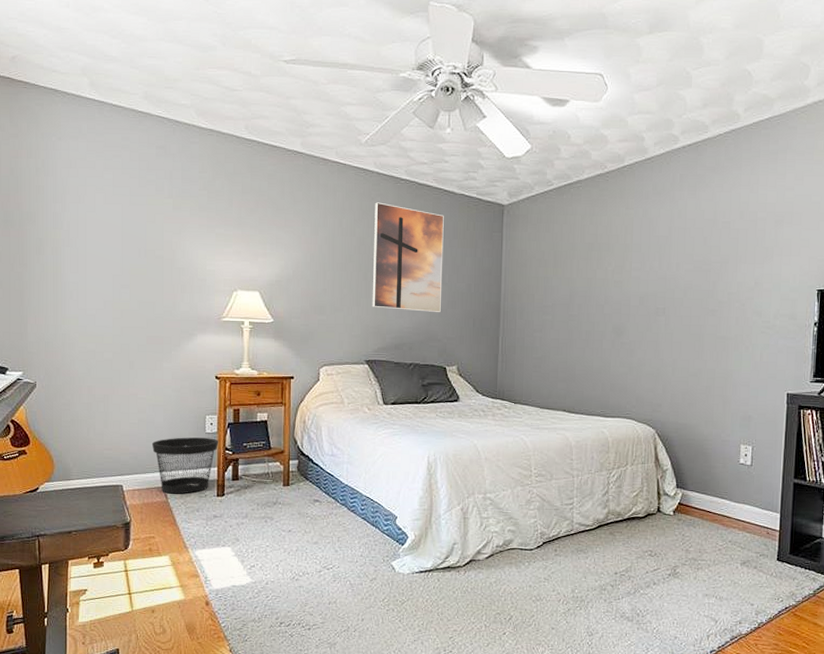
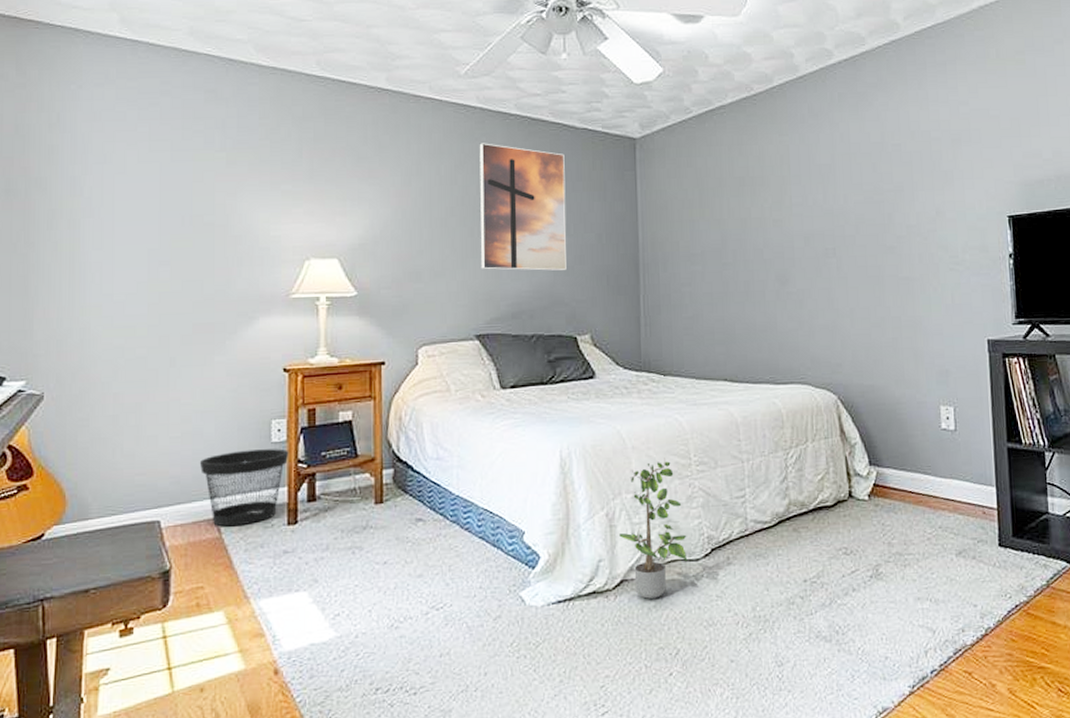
potted plant: none [471,468,524,576] -> present [619,457,688,599]

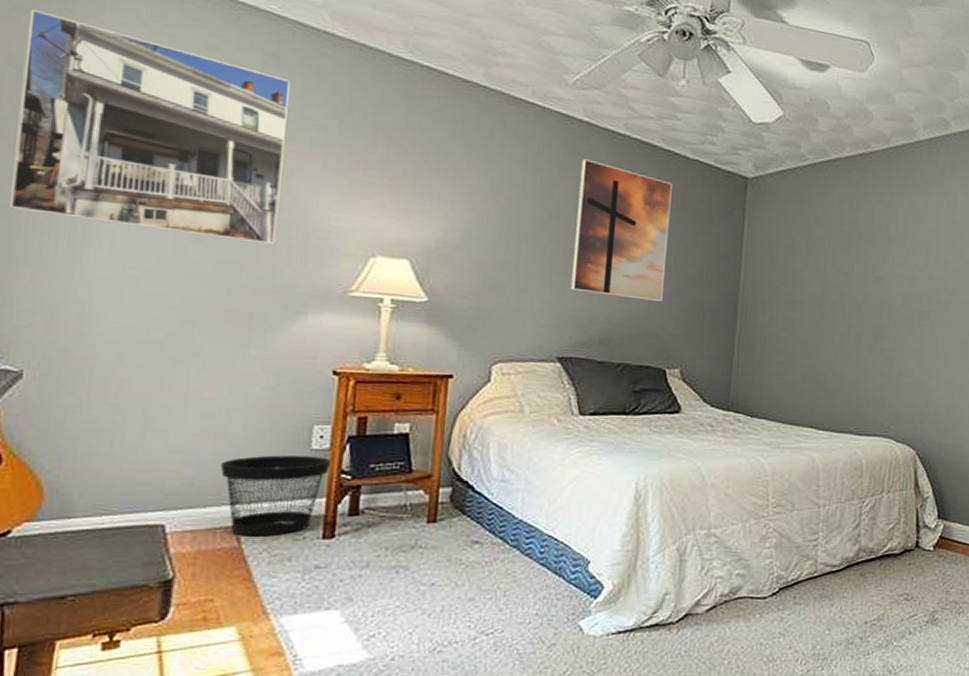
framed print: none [25,85,227,260] -> present [10,10,290,245]
potted plant: present [619,457,688,599] -> none [689,497,757,633]

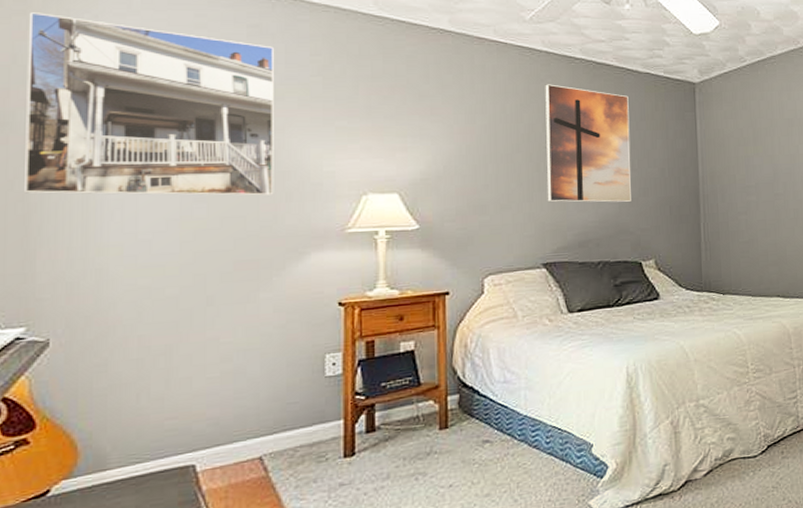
wastebasket: present [220,455,332,537] -> none [242,382,346,465]

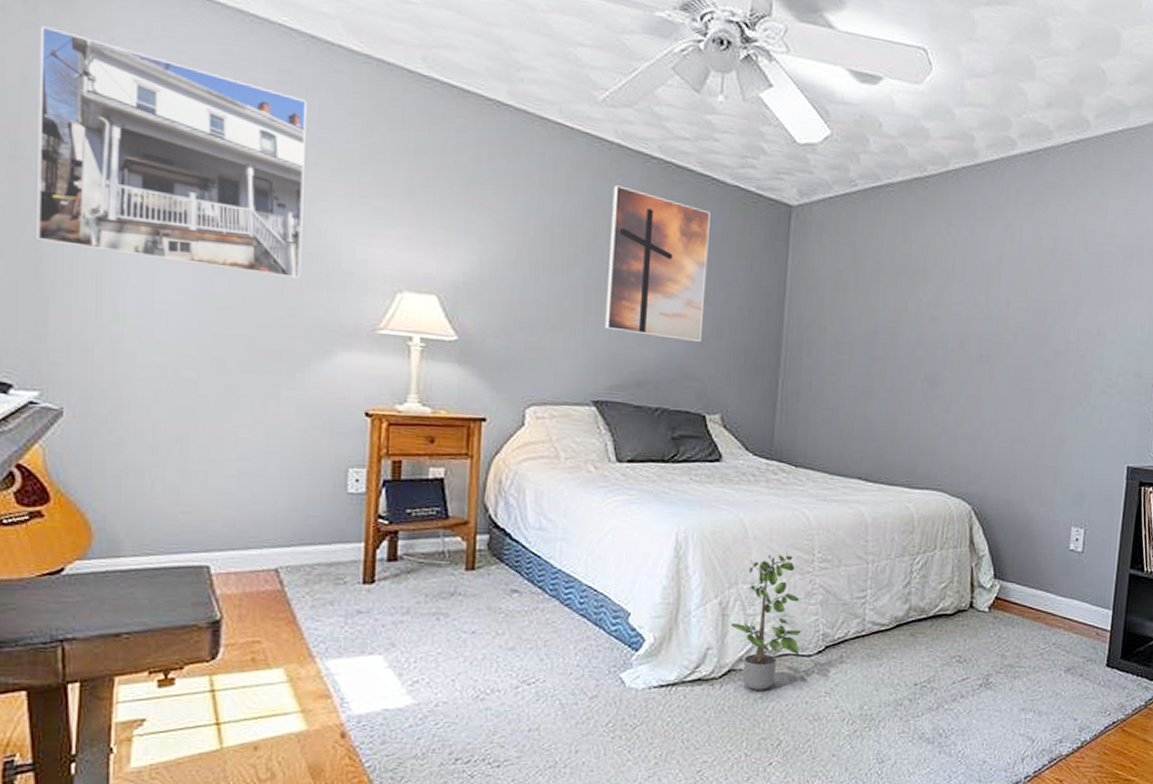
potted plant: none [683,367,747,496] -> present [731,551,802,690]

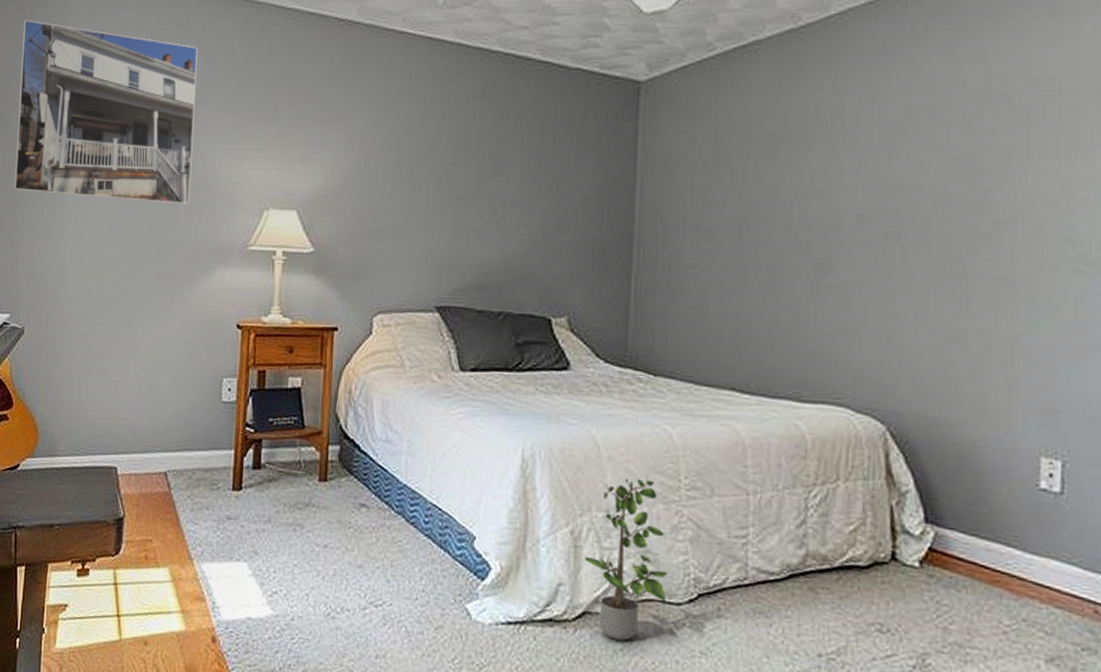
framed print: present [604,185,710,342] -> none [446,84,552,238]

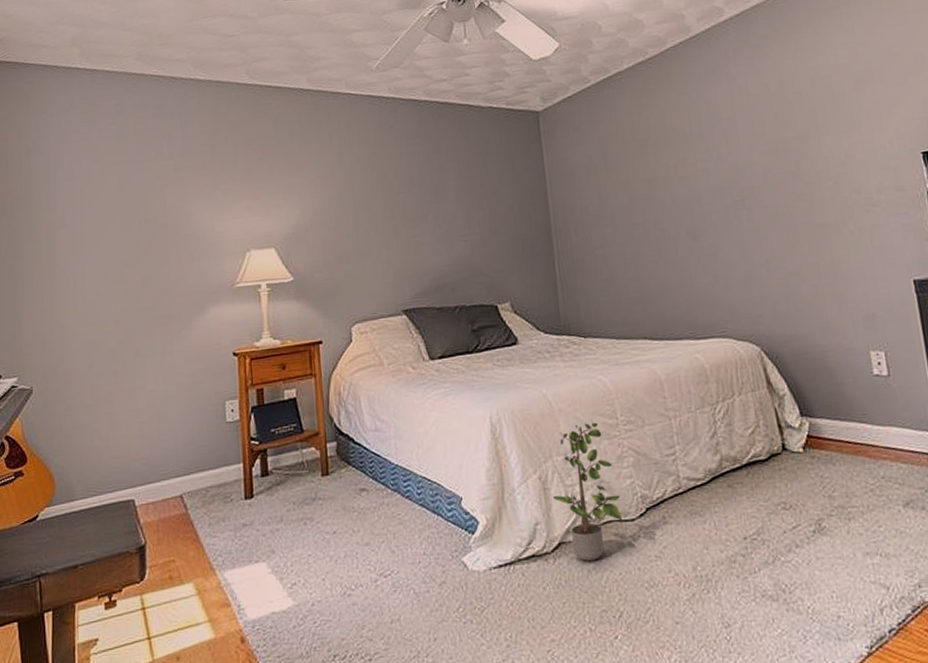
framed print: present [14,20,198,205] -> none [9,117,179,266]

